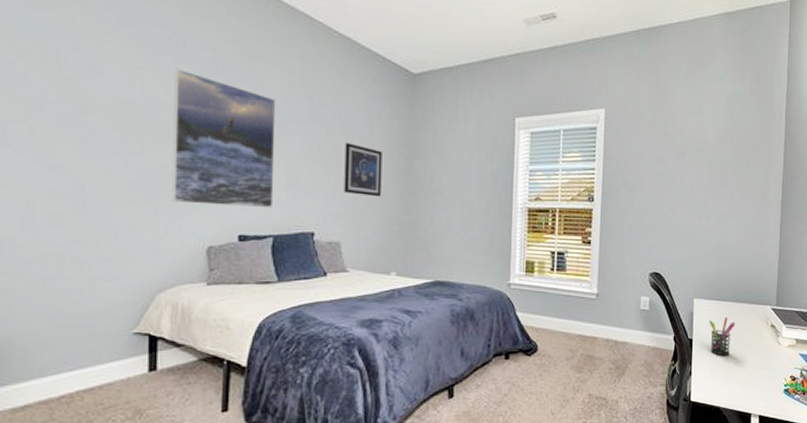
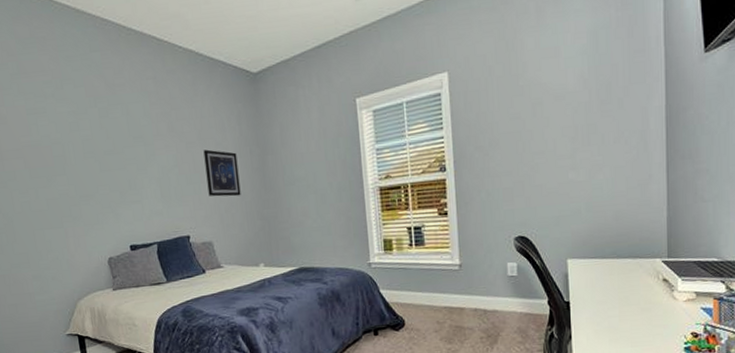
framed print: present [172,68,276,208] -> none [59,107,153,224]
pen holder: present [709,316,736,356] -> none [587,275,619,317]

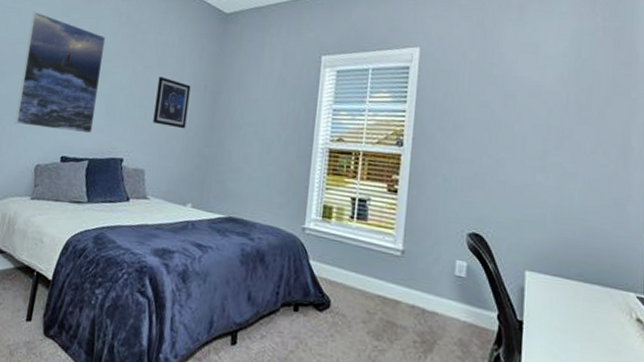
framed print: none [59,107,153,224] -> present [15,11,106,134]

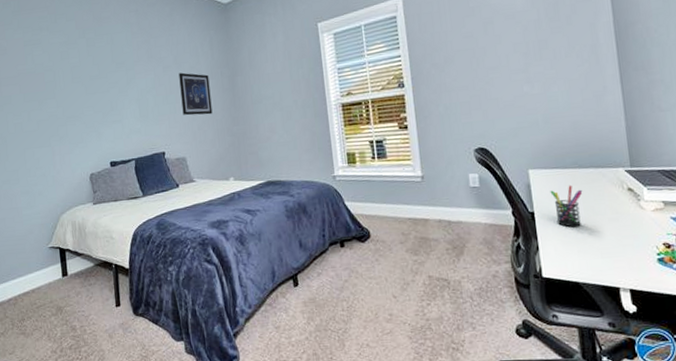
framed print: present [15,11,106,134] -> none [52,39,132,143]
pen holder: none [546,299,584,351] -> present [550,185,583,228]

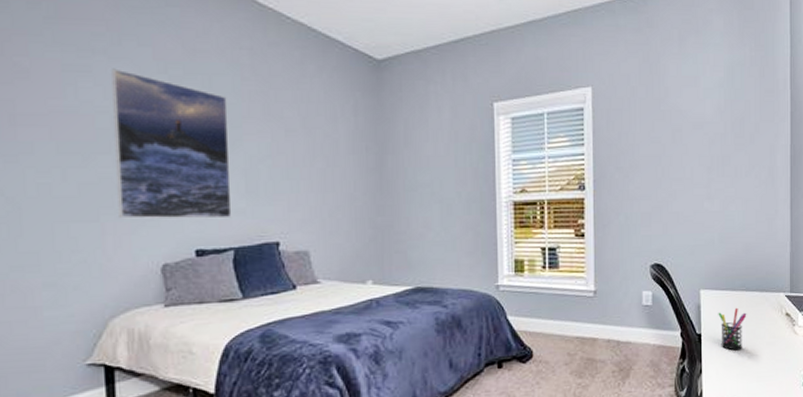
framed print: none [52,39,132,143] -> present [111,68,232,219]
wall art: present [178,72,213,116] -> none [307,141,351,199]

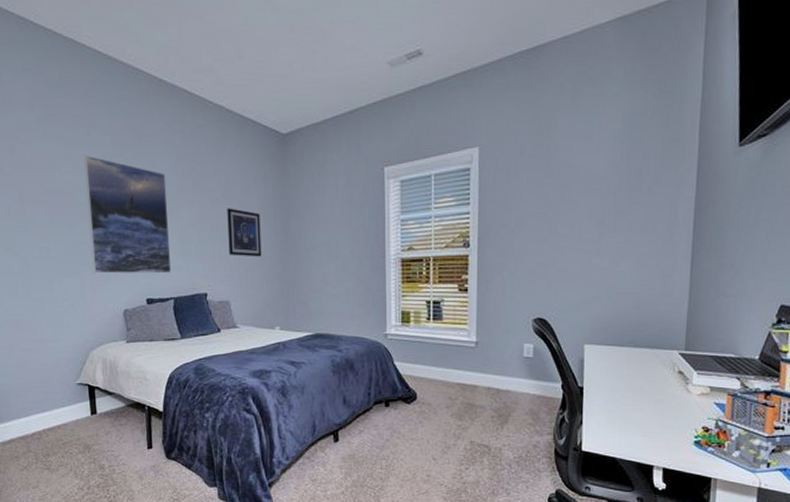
wall art: none [307,141,351,199] -> present [227,208,262,257]
pen holder: present [718,307,747,351] -> none [602,363,634,405]

